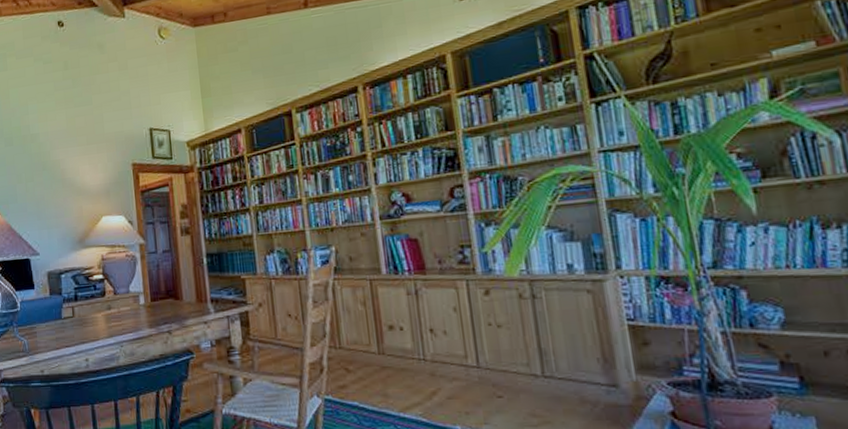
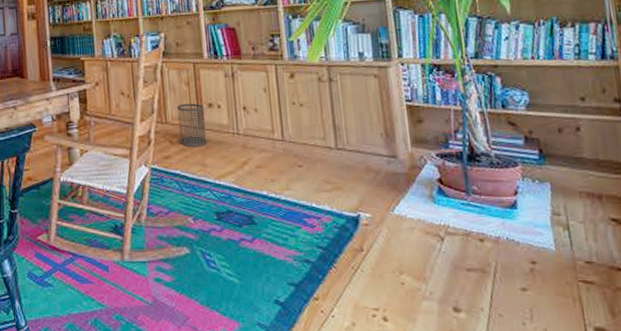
wastebasket: none [352,325,388,376] -> present [177,103,207,148]

